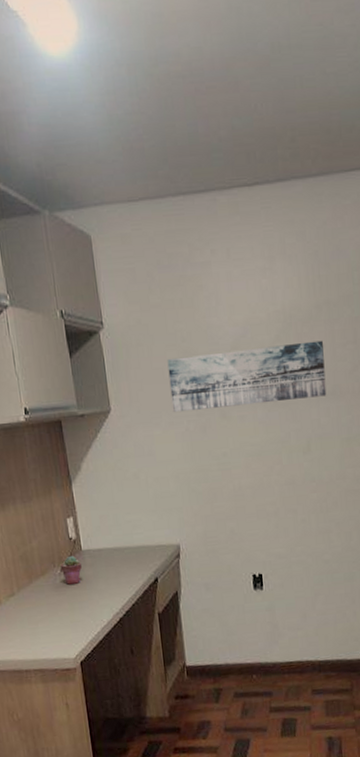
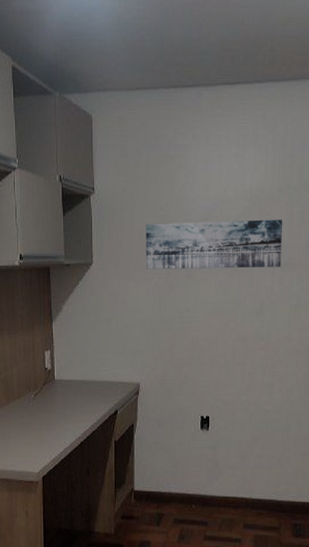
potted succulent: present [60,555,82,585] -> none [34,383,54,408]

